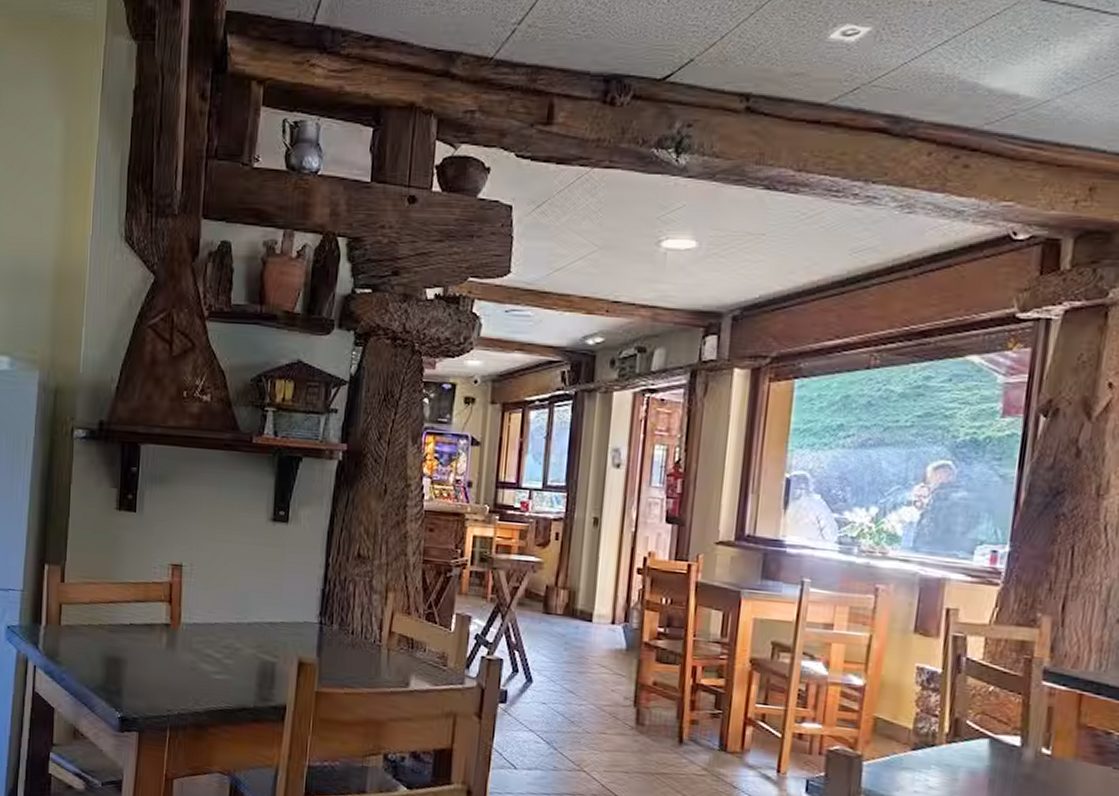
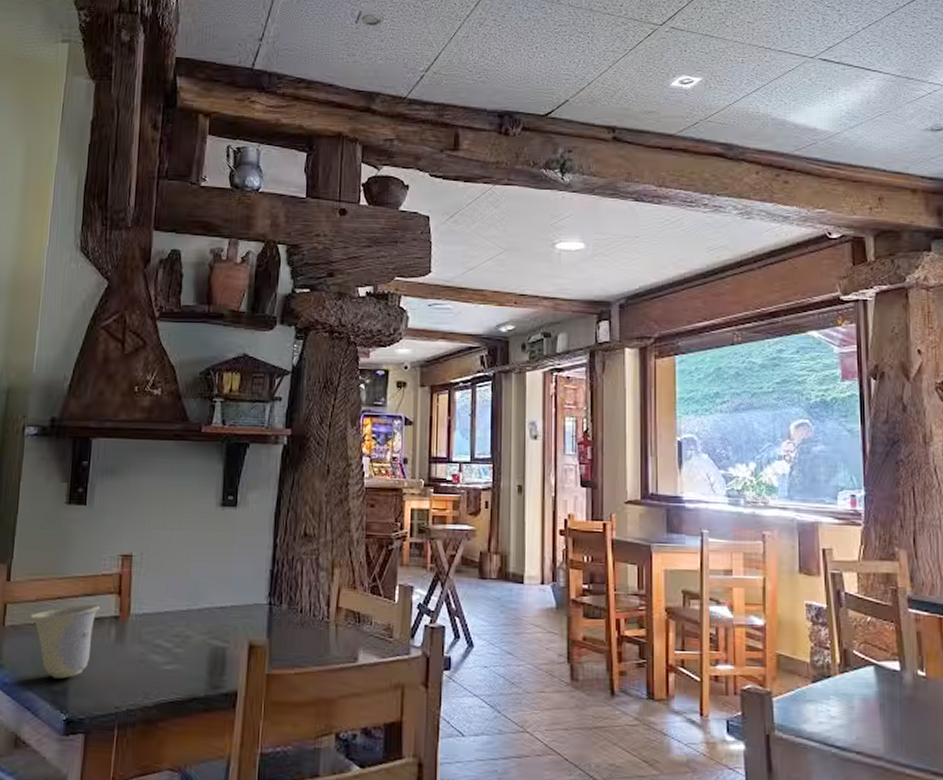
cup: none [83,610,151,679] -> present [29,604,100,679]

